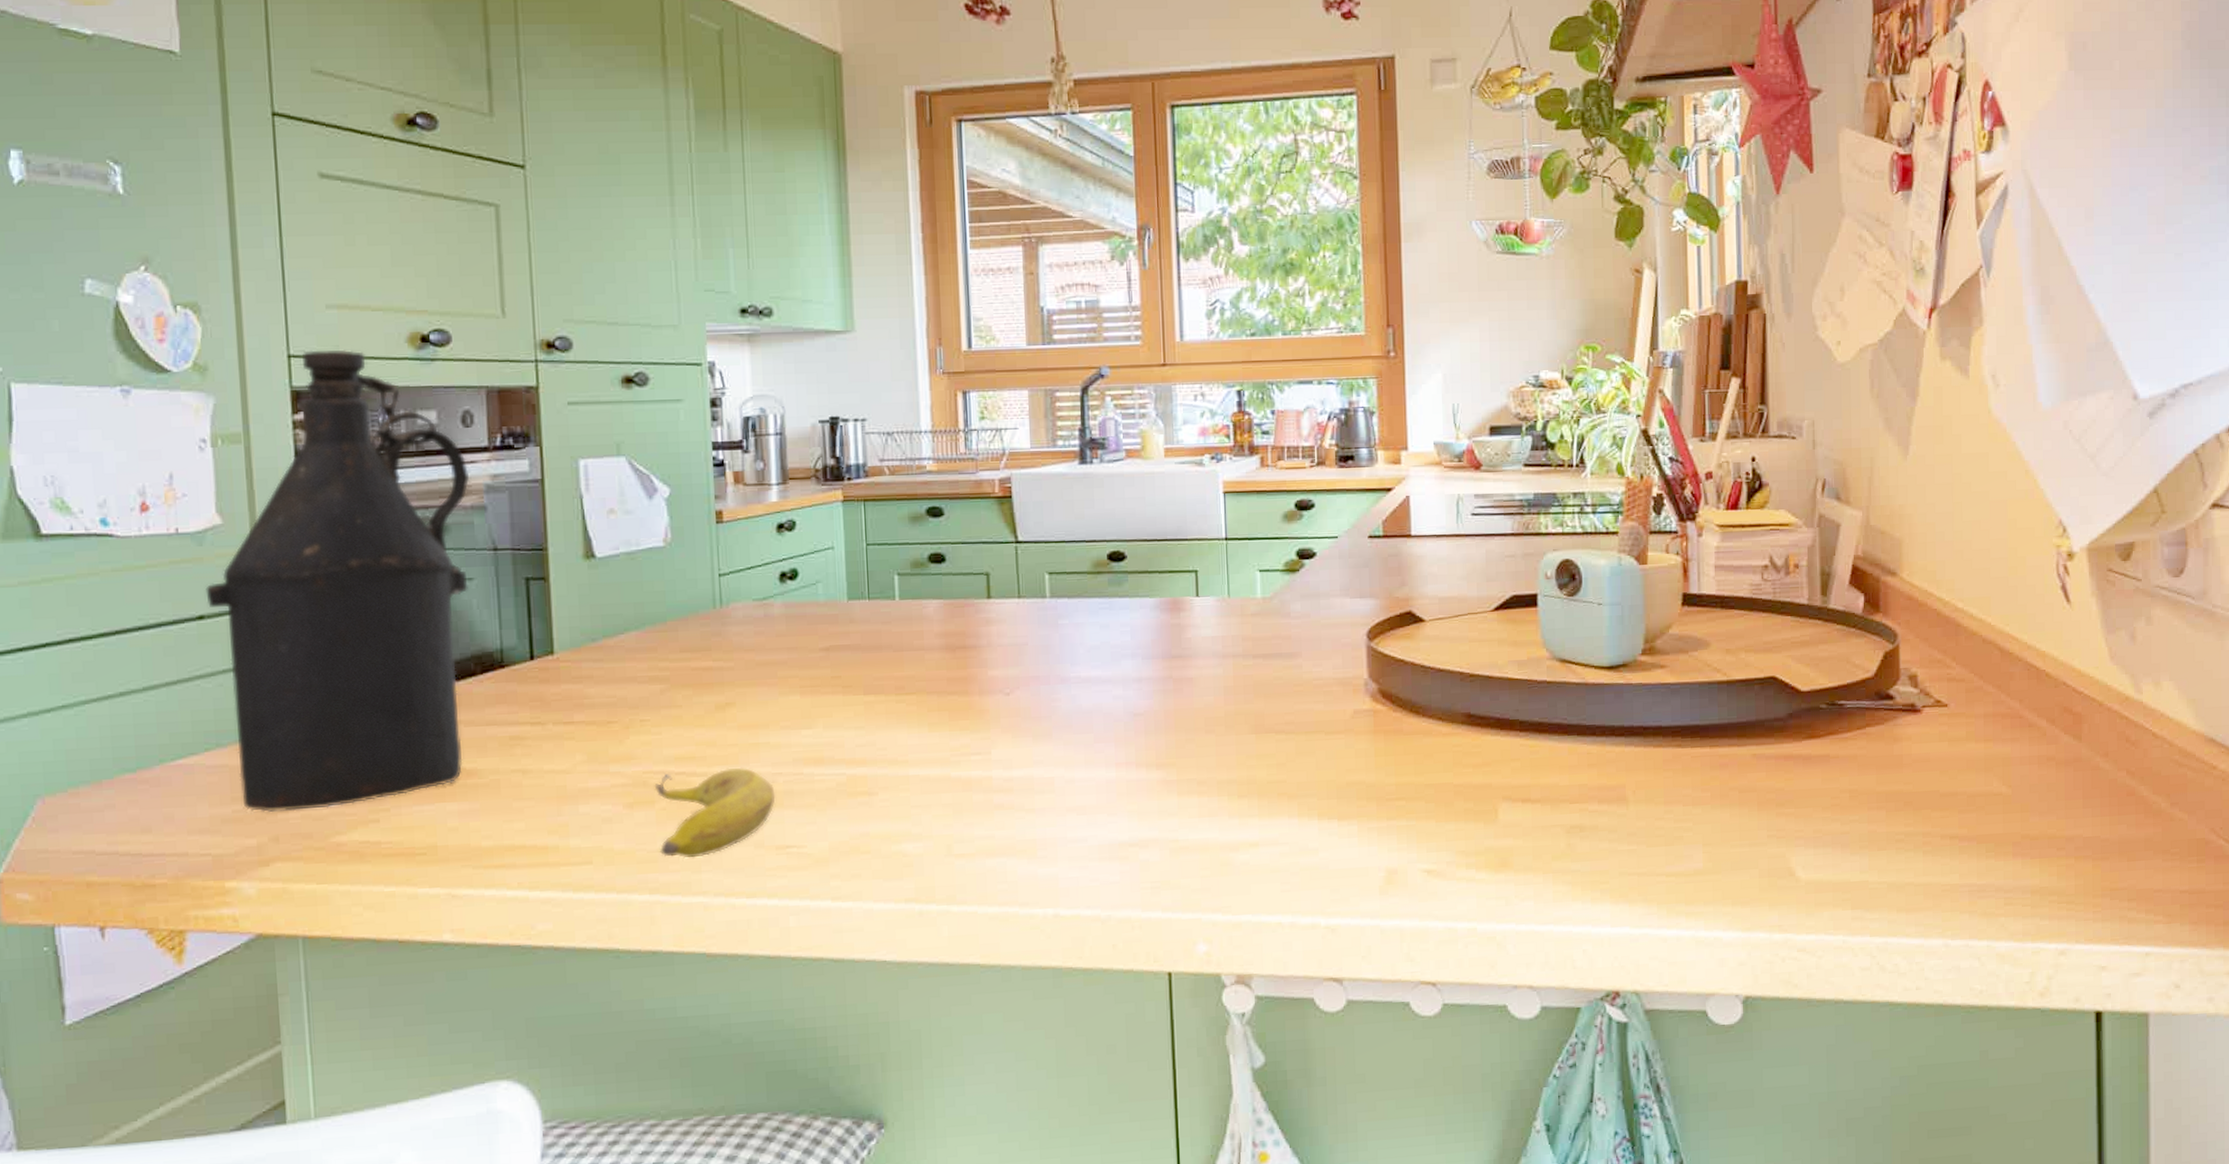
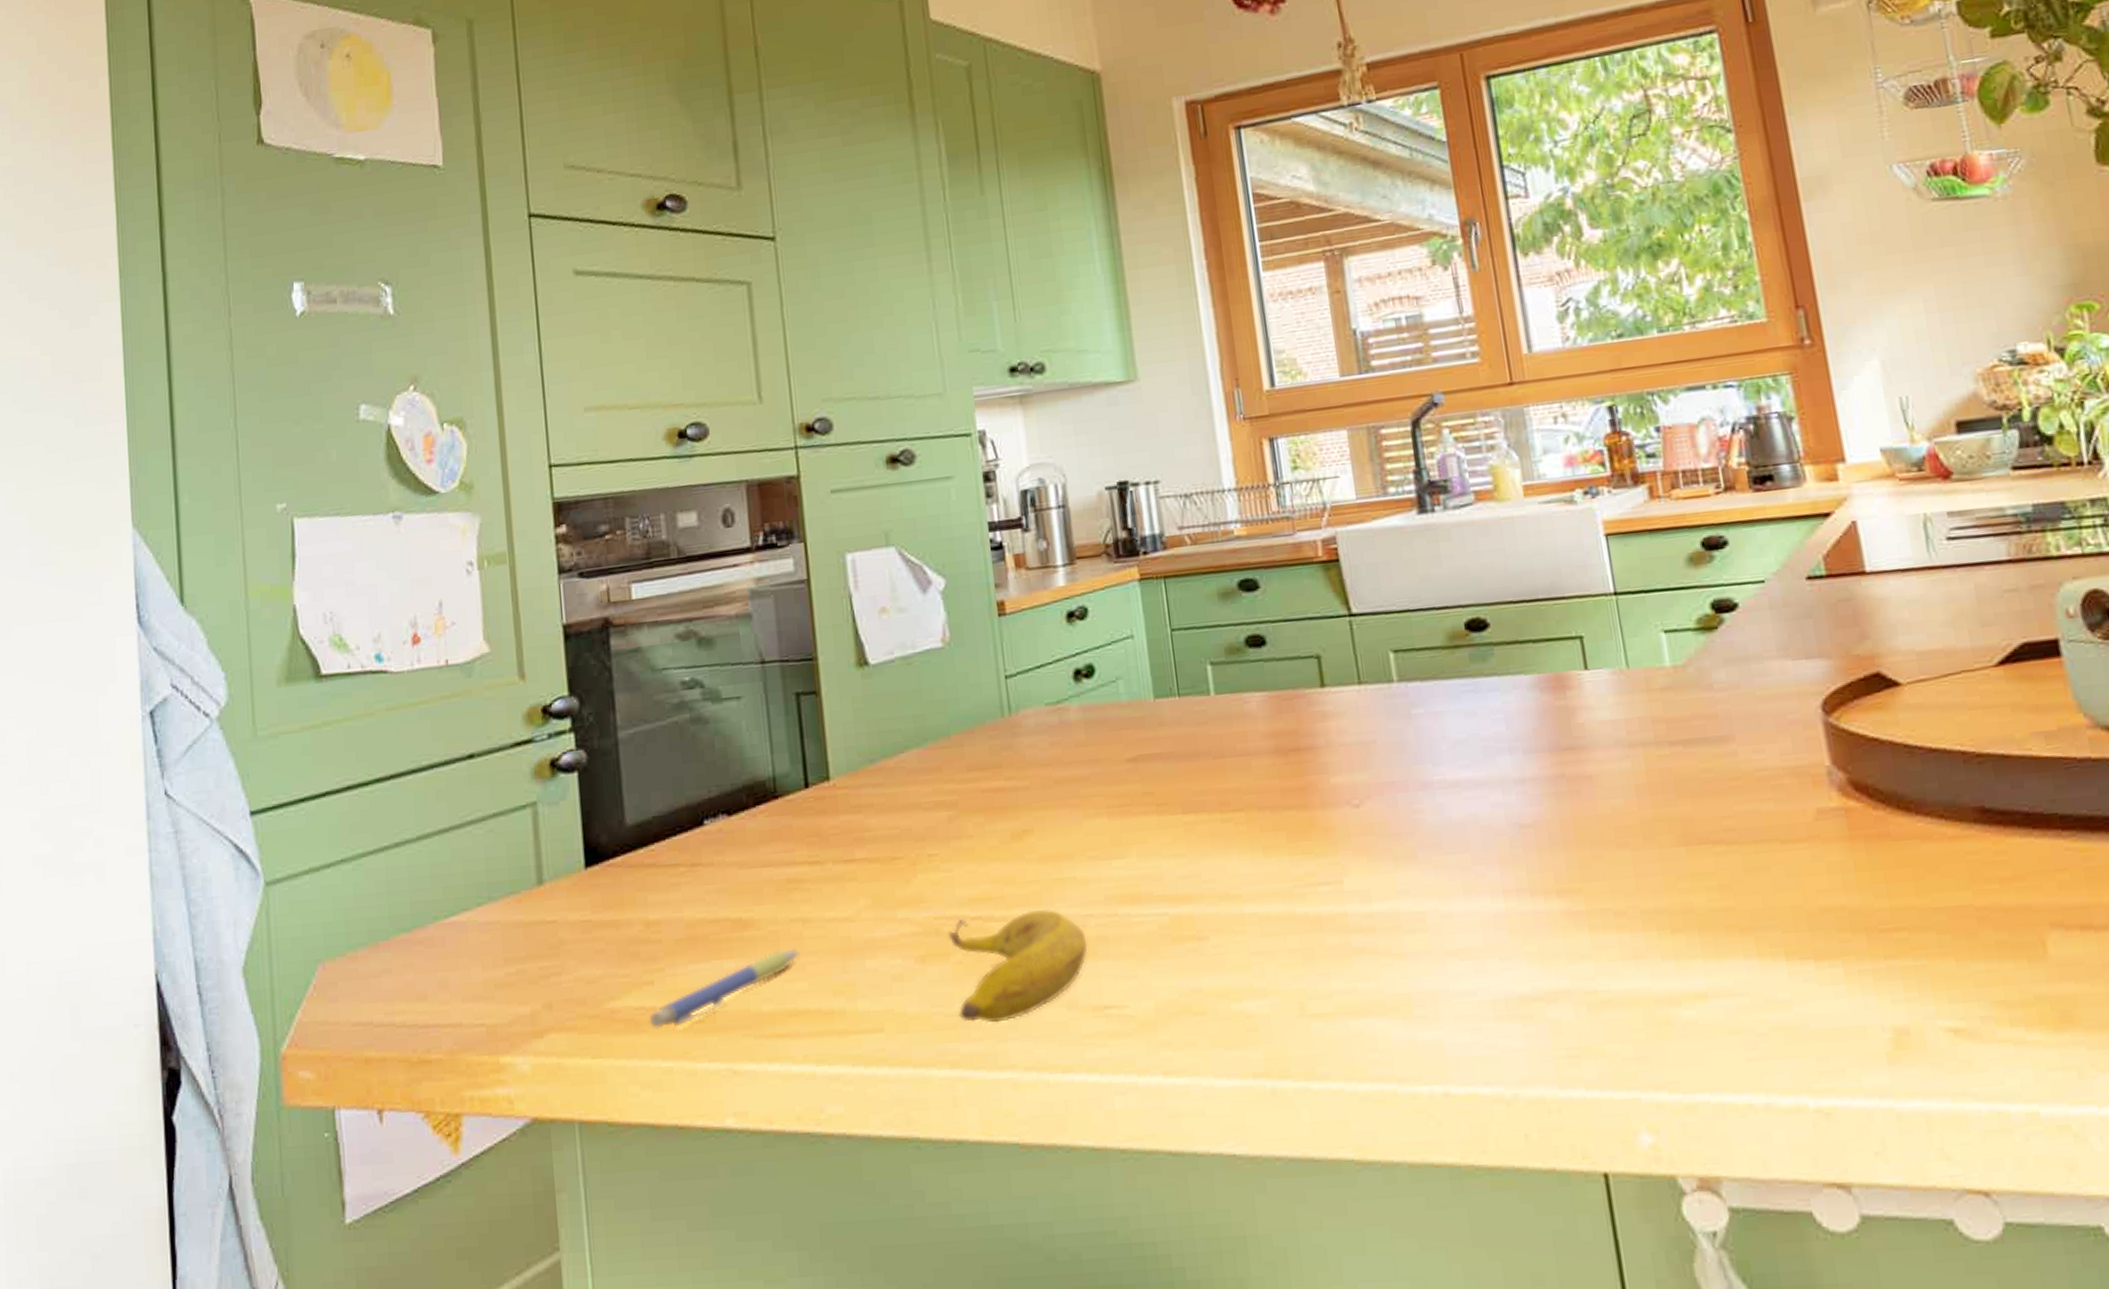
bottle: present [205,349,470,812] -> none [475,453,739,975]
pen: none [373,795,518,860] -> present [649,948,799,1029]

